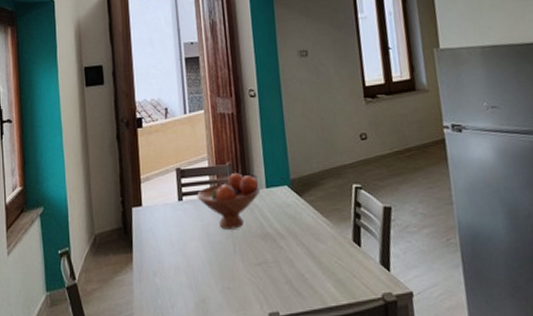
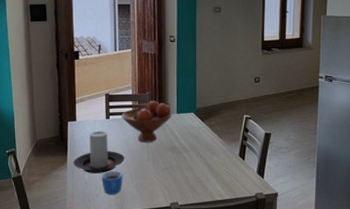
candle holder: none [140,217,205,276] -> present [73,130,125,173]
mug: none [176,271,205,305] -> present [101,171,123,195]

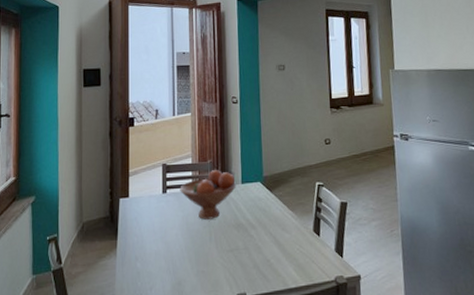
candle holder: present [73,130,125,173] -> none [124,207,183,261]
mug: present [101,171,123,195] -> none [156,256,181,287]

